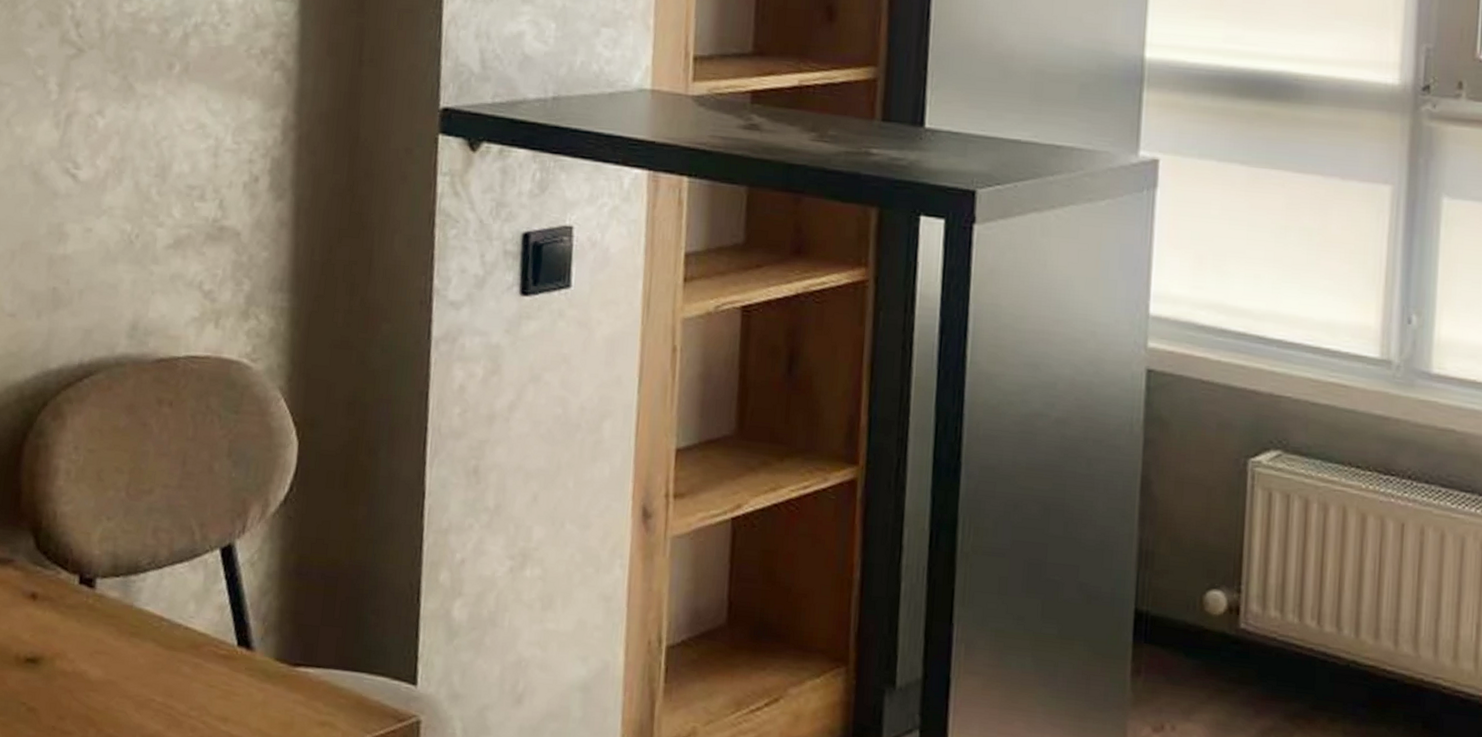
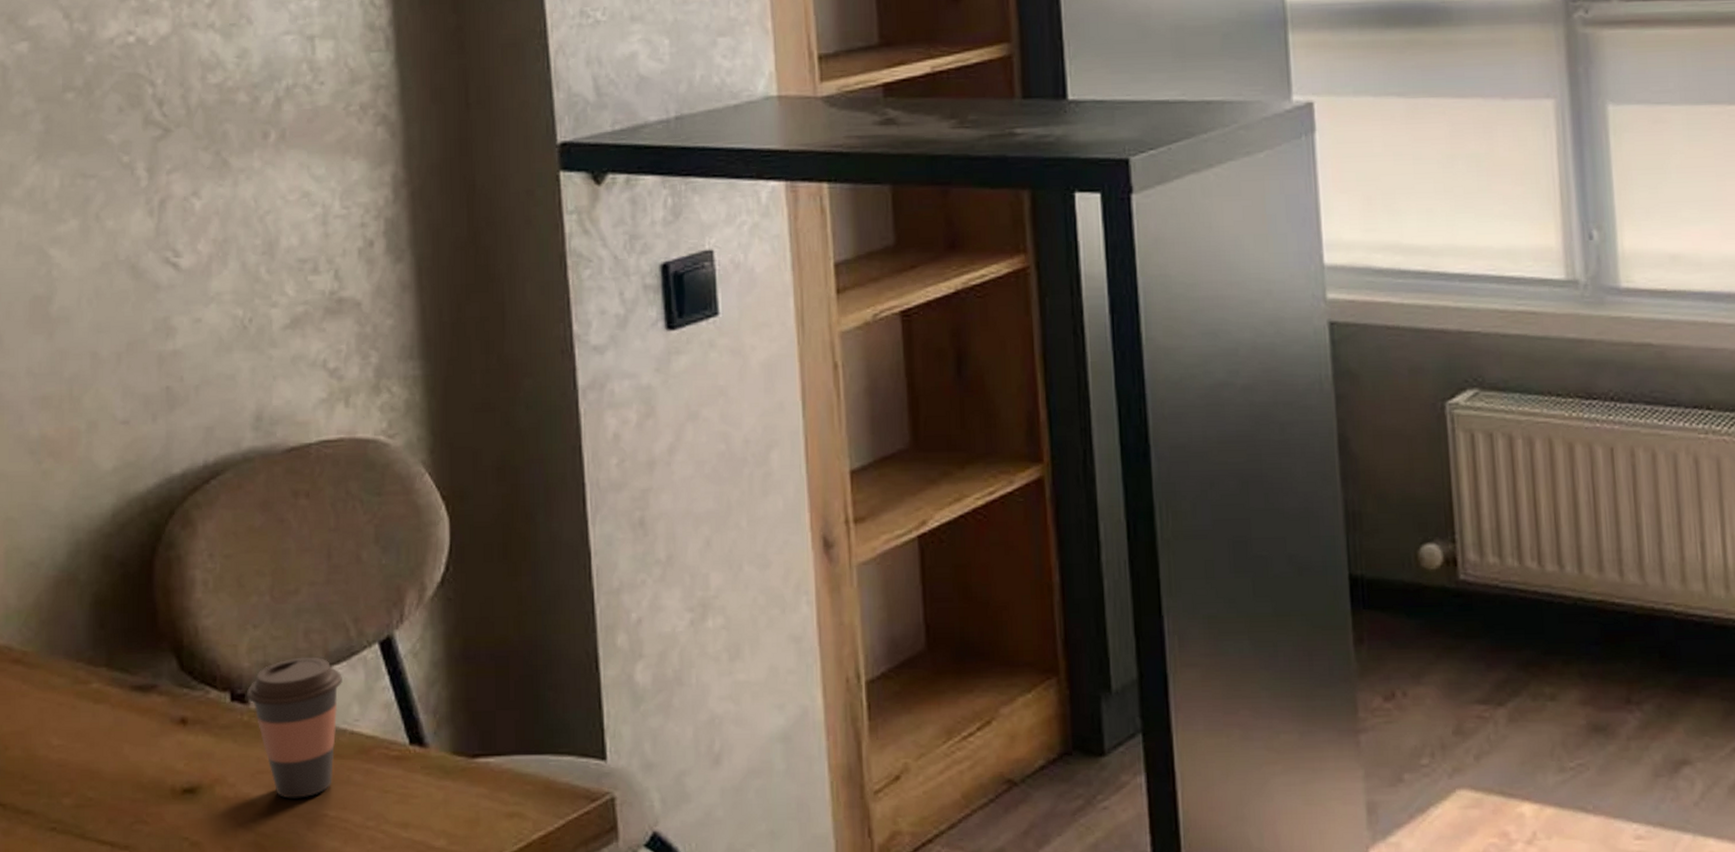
coffee cup: none [93,551,183,682] -> present [246,657,342,799]

